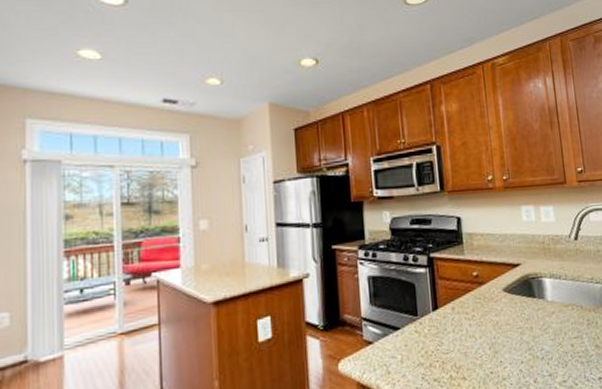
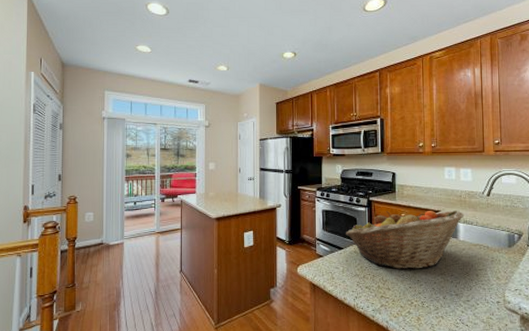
fruit basket: none [402,261,550,349] -> present [346,210,465,269]

